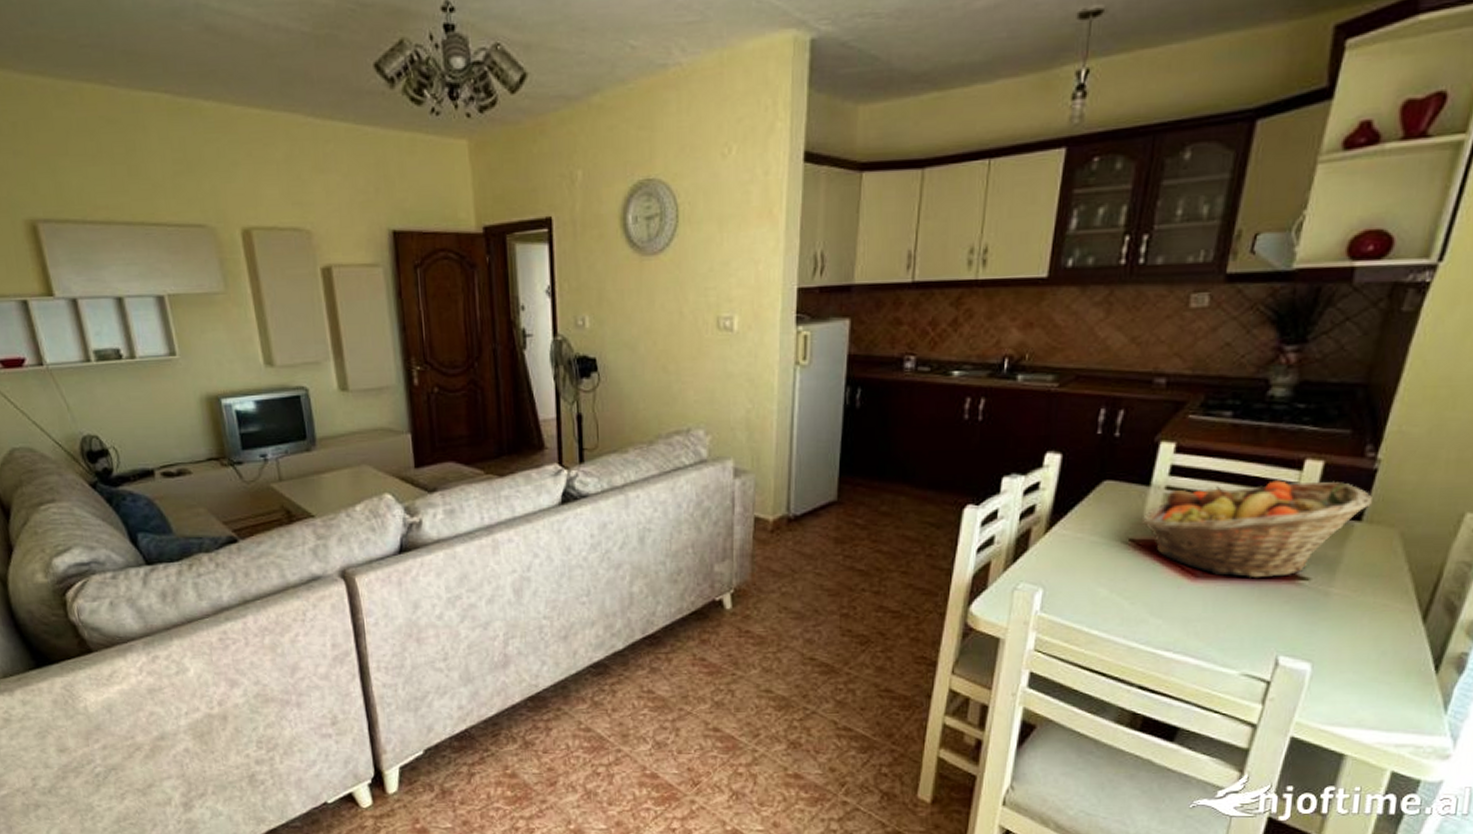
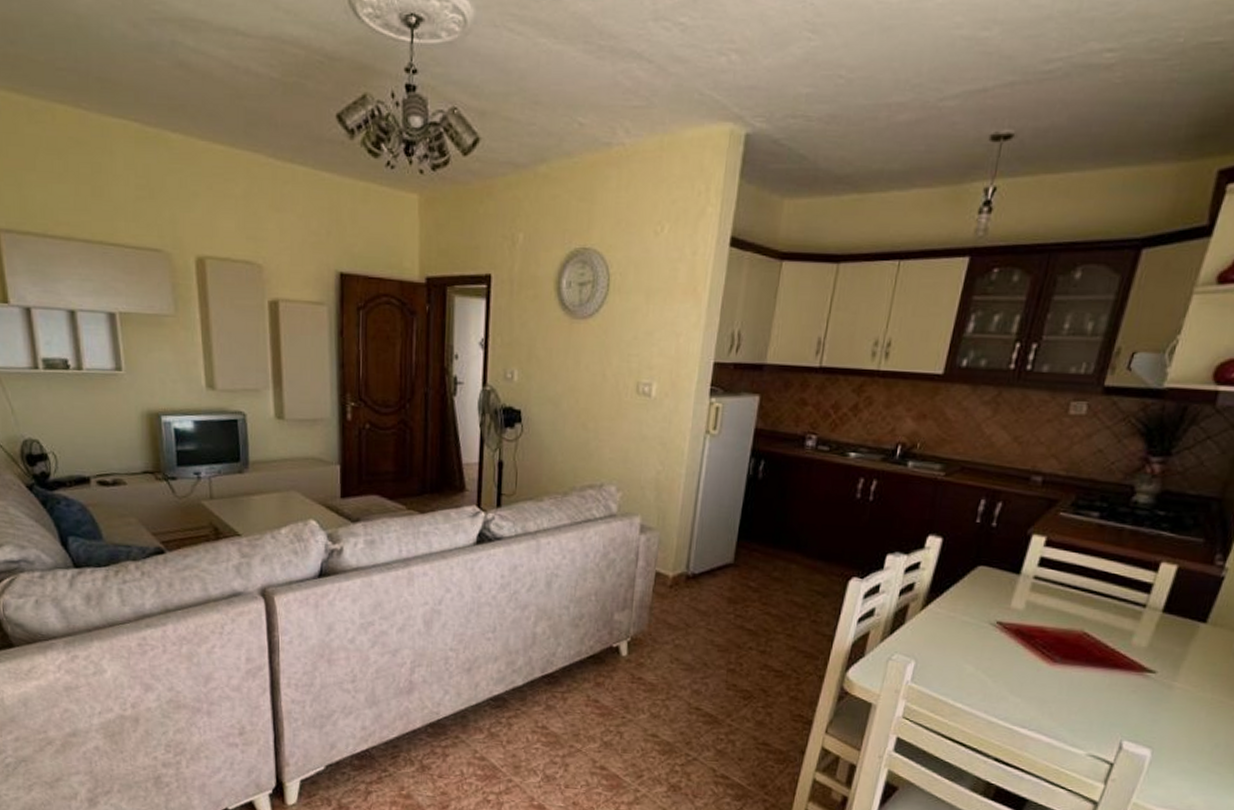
fruit basket: present [1141,480,1372,578] -> none [1009,579,1218,668]

